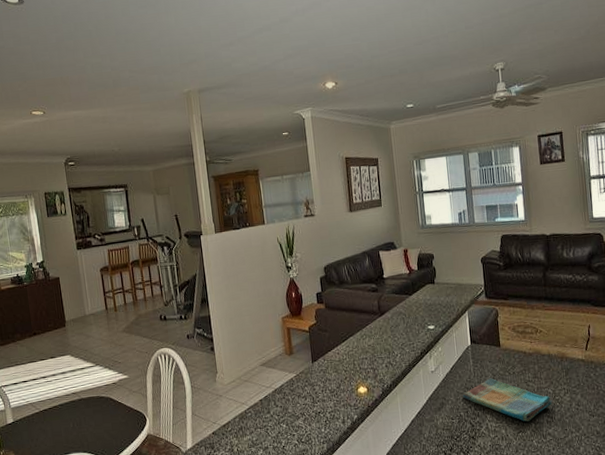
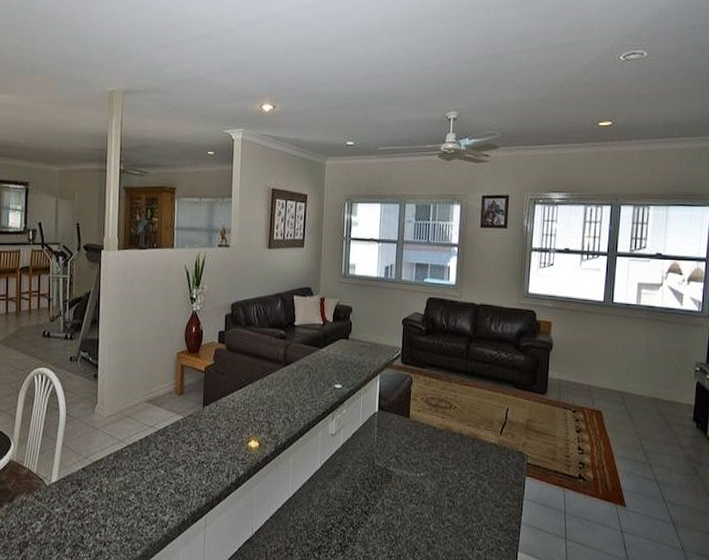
dish towel: present [462,378,553,422] -> none [360,450,457,503]

